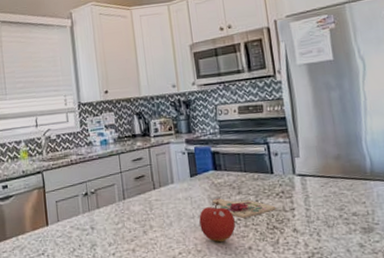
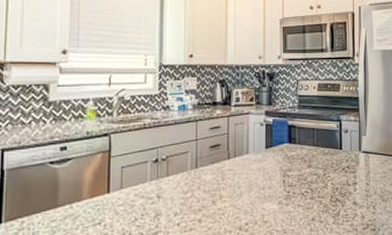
fruit: present [199,201,236,243] -> none [269,173,302,214]
cutting board: present [212,198,276,218] -> none [283,171,341,191]

